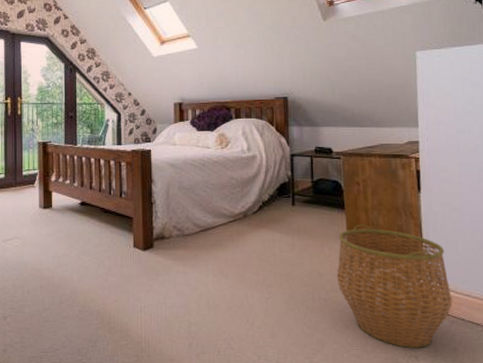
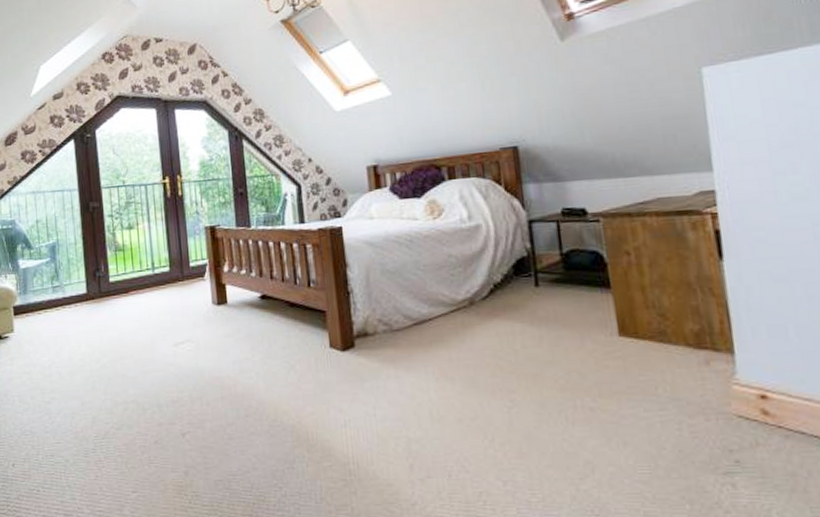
basket: present [336,224,453,348] -> none [605,306,785,472]

